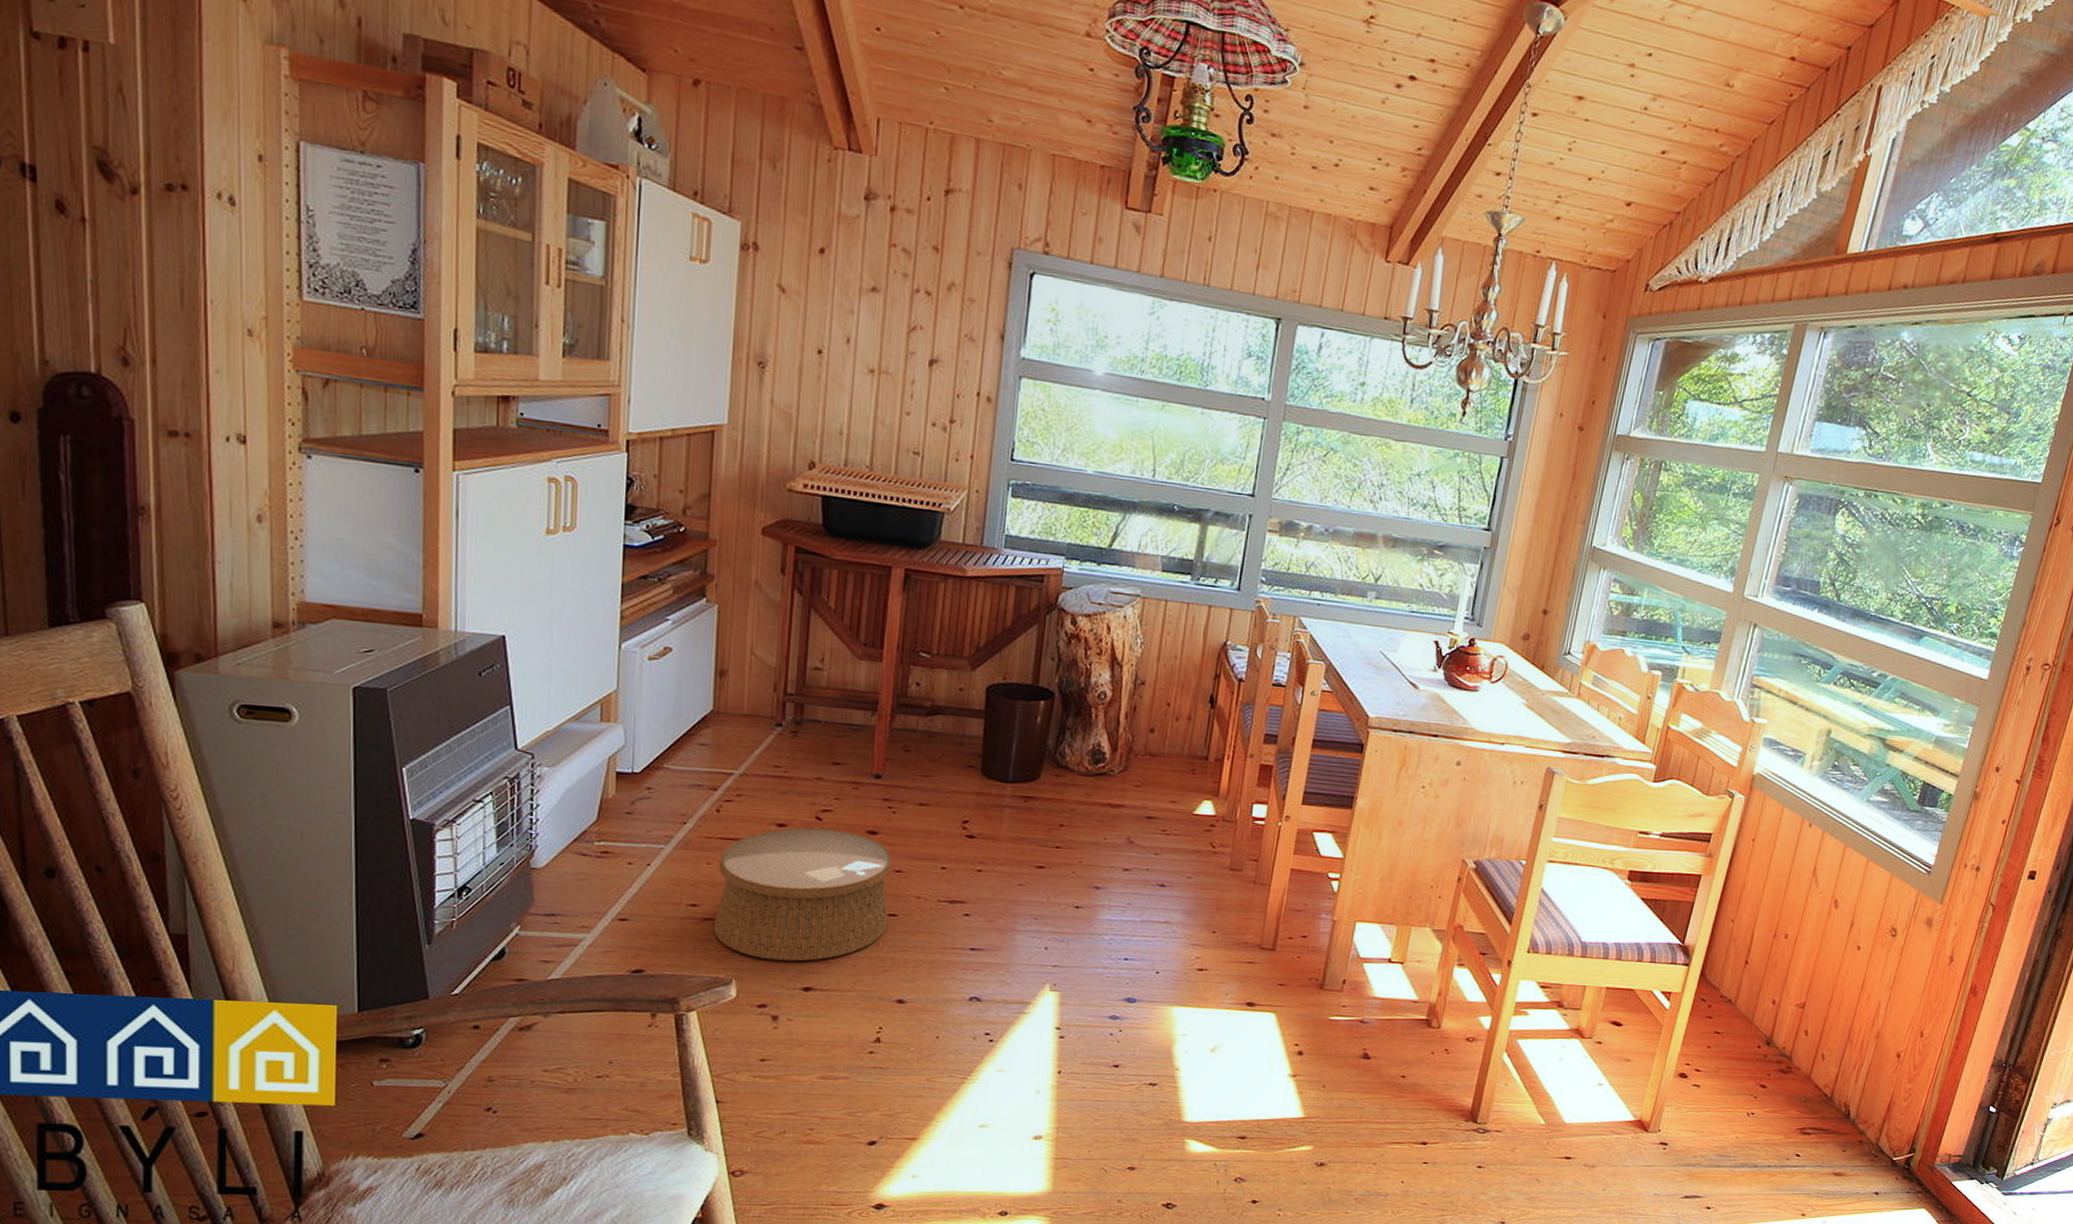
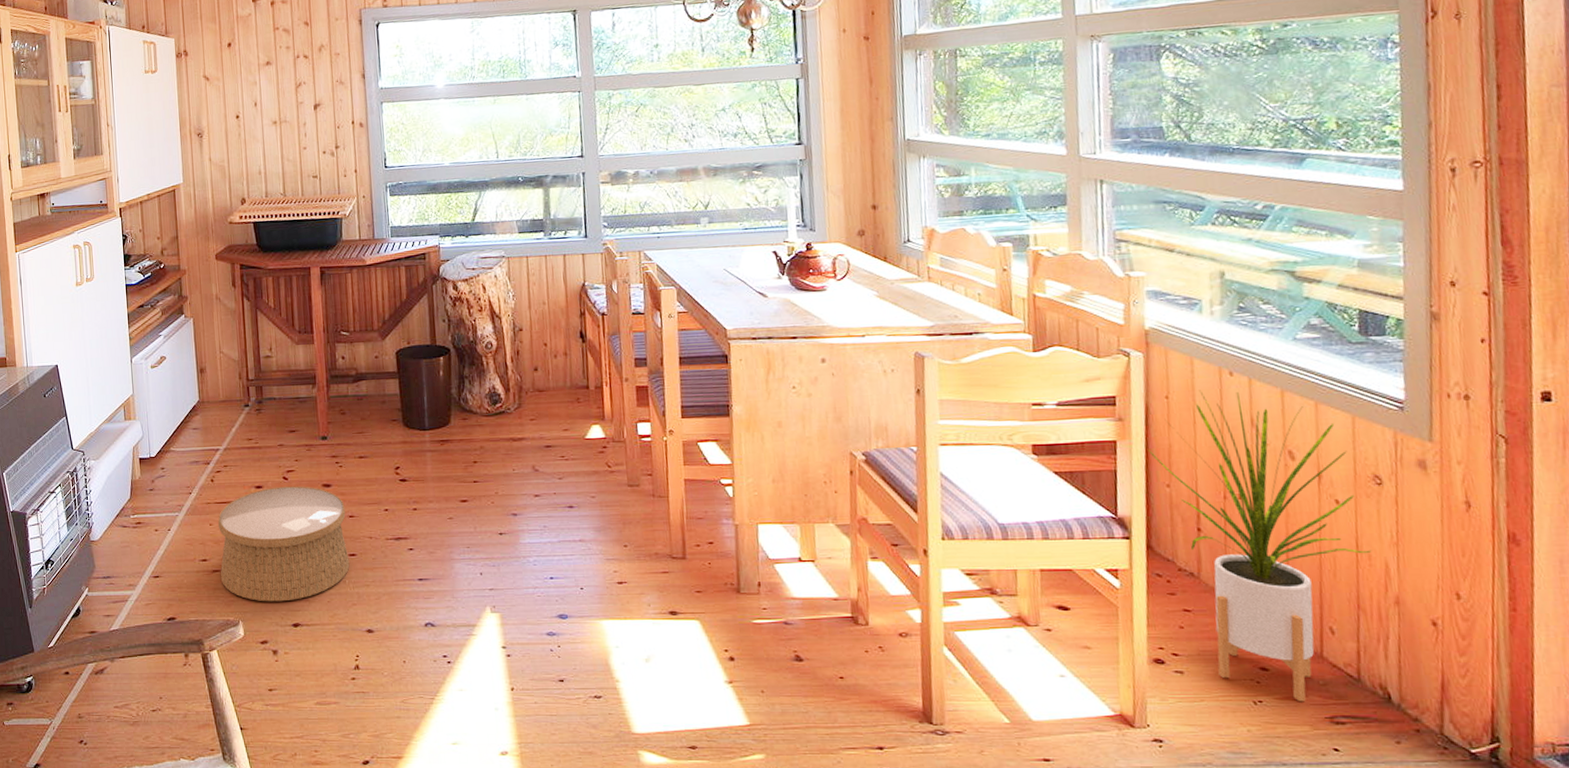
house plant: none [1725,836,1879,1115] -> present [1148,390,1372,702]

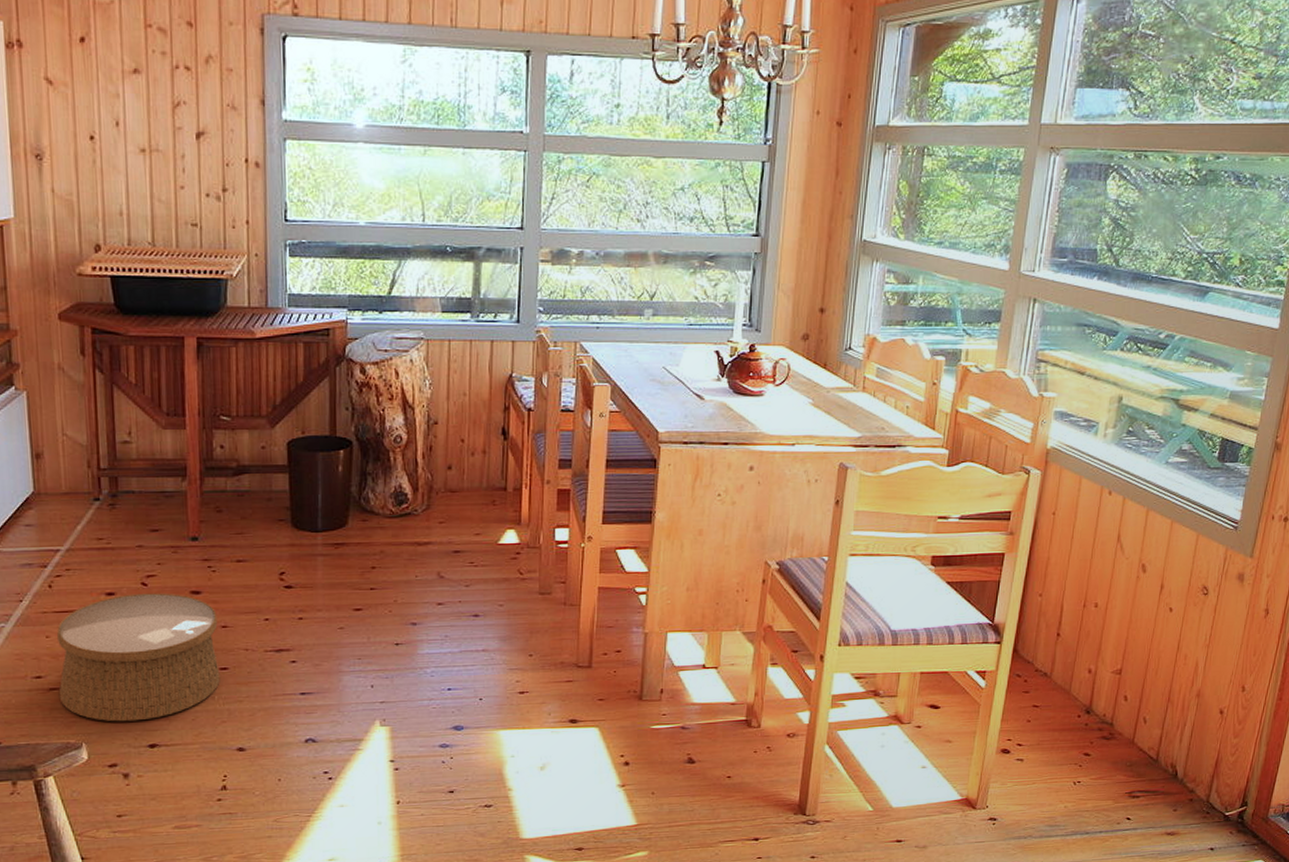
house plant: present [1148,390,1372,702] -> none [1030,507,1189,781]

